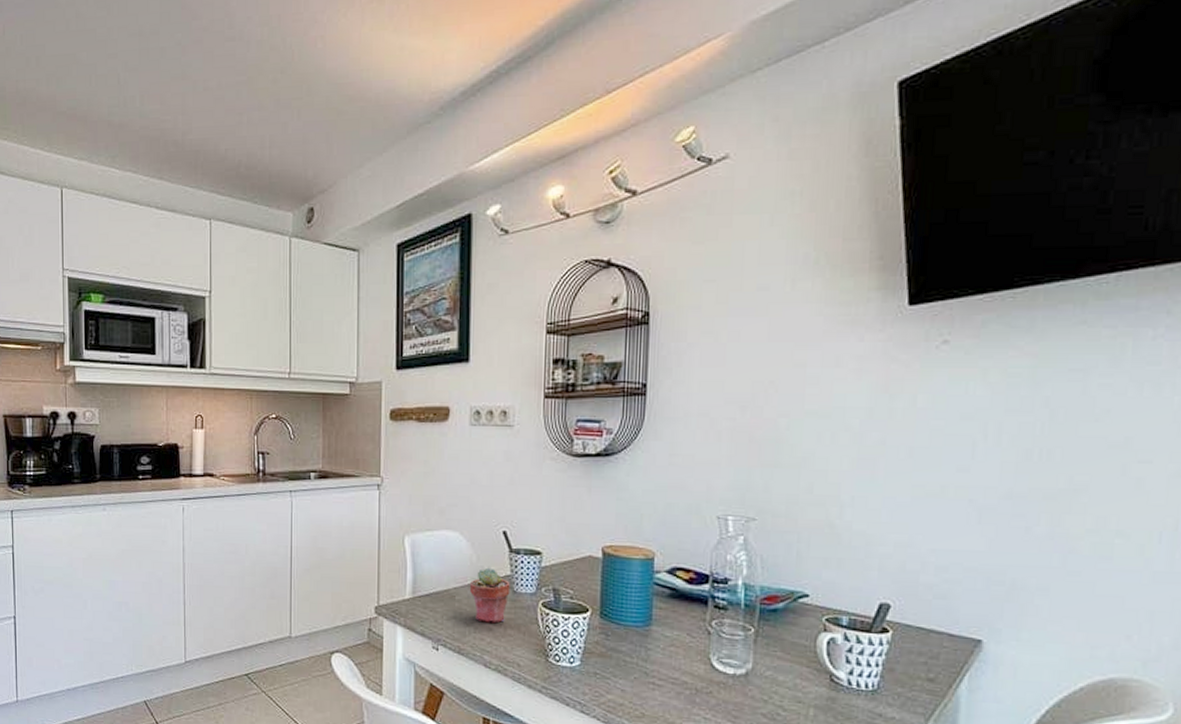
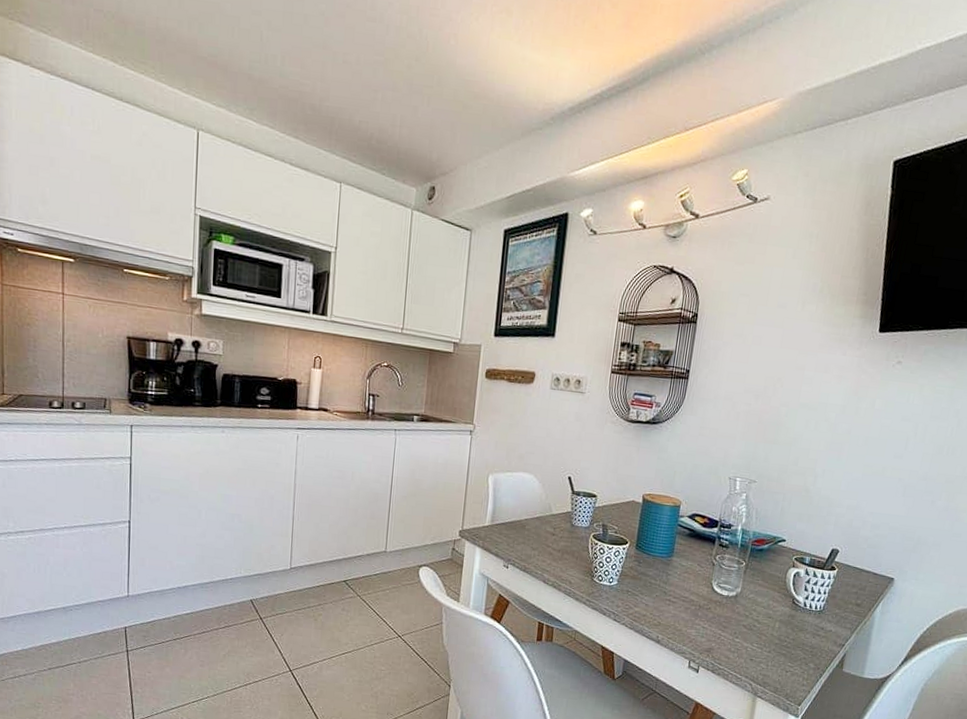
potted succulent: present [469,567,510,624] -> none [537,504,570,549]

